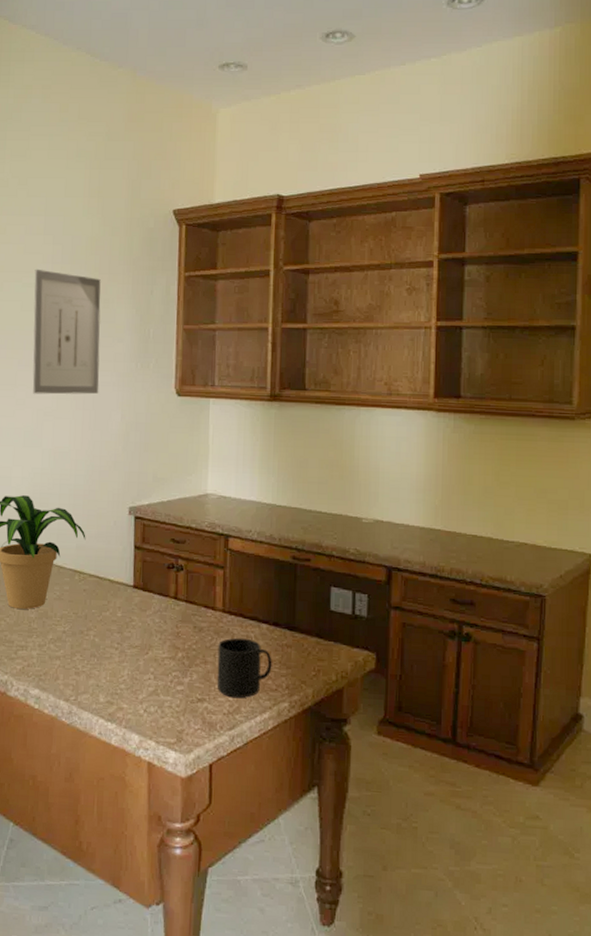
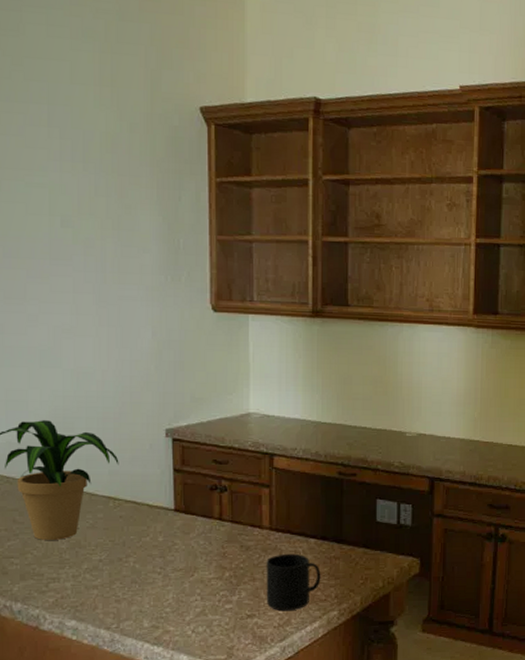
wall art: present [32,269,101,395] -> none [39,166,125,310]

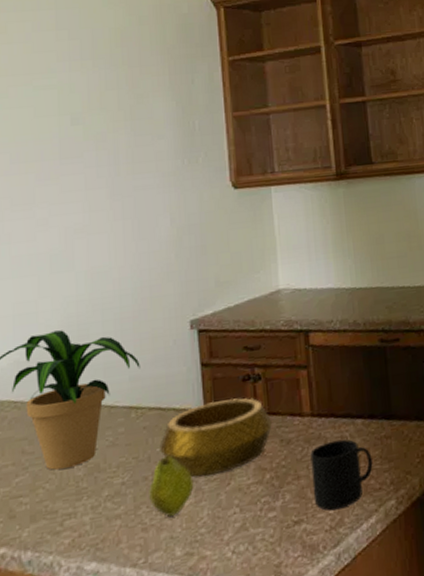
fruit: none [121,544,162,594] -> present [148,456,194,517]
decorative bowl: none [133,504,235,566] -> present [159,397,273,477]

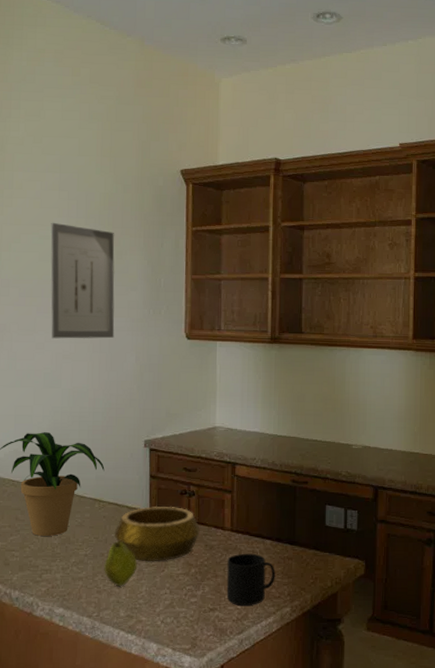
wall art: none [48,68,141,211] -> present [50,222,115,339]

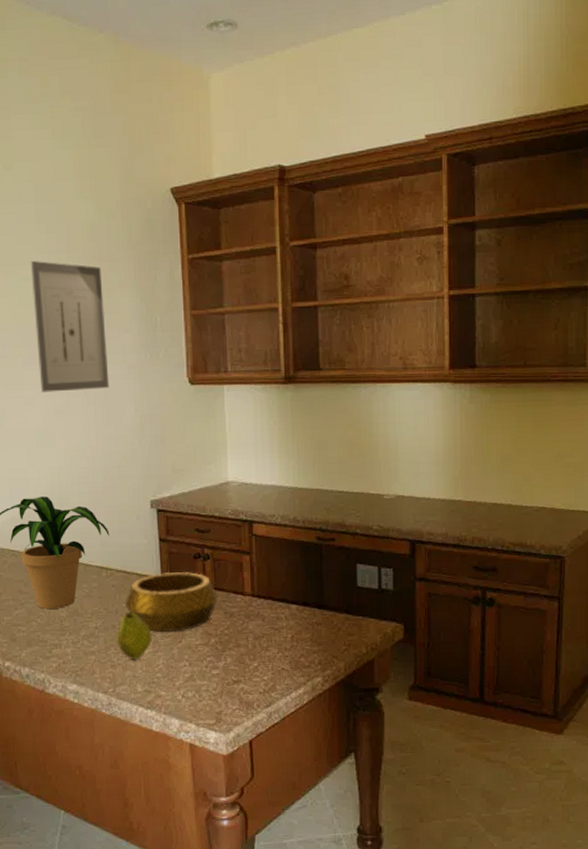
mug: present [226,553,275,606] -> none [250,619,304,677]

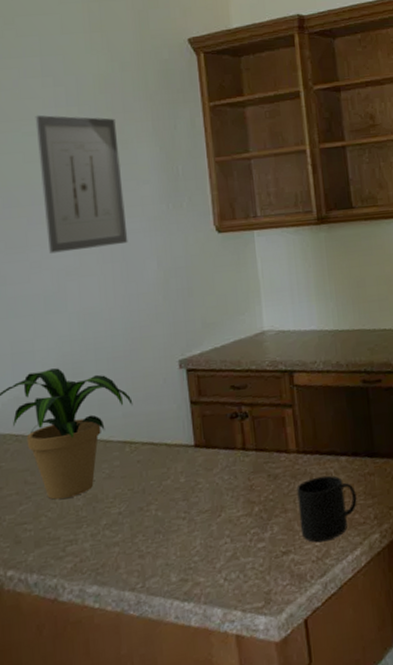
fruit: present [115,612,152,659] -> none [143,488,187,545]
decorative bowl: present [125,572,219,633] -> none [153,434,261,509]
mug: none [250,619,304,677] -> present [297,475,357,542]

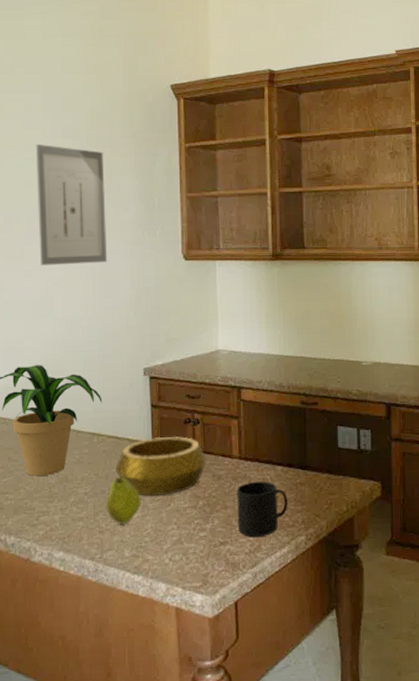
fruit: none [143,488,187,545] -> present [104,477,141,524]
decorative bowl: none [153,434,261,509] -> present [115,437,207,497]

